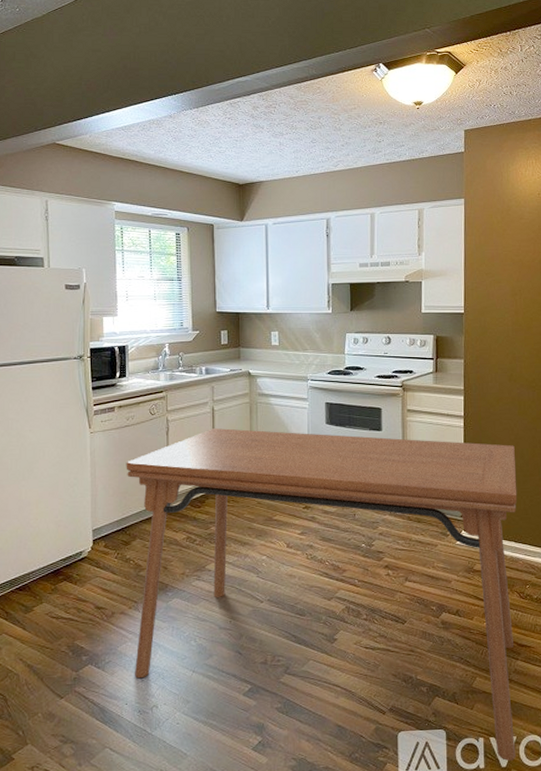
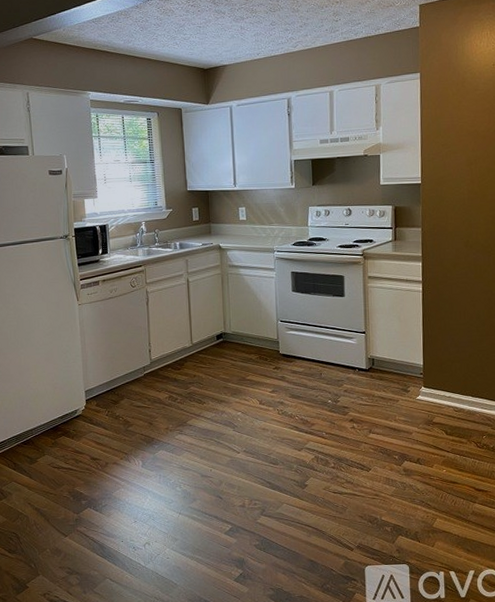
dining table: present [126,428,518,761] -> none [111,298,474,592]

